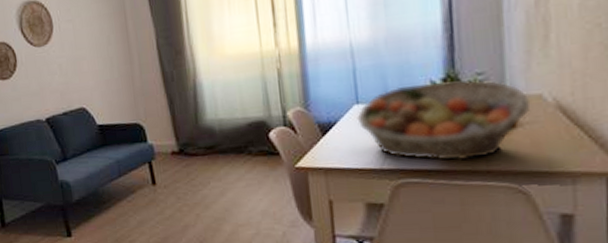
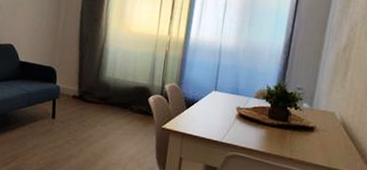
fruit basket: present [356,79,531,161] -> none [212,84,327,149]

